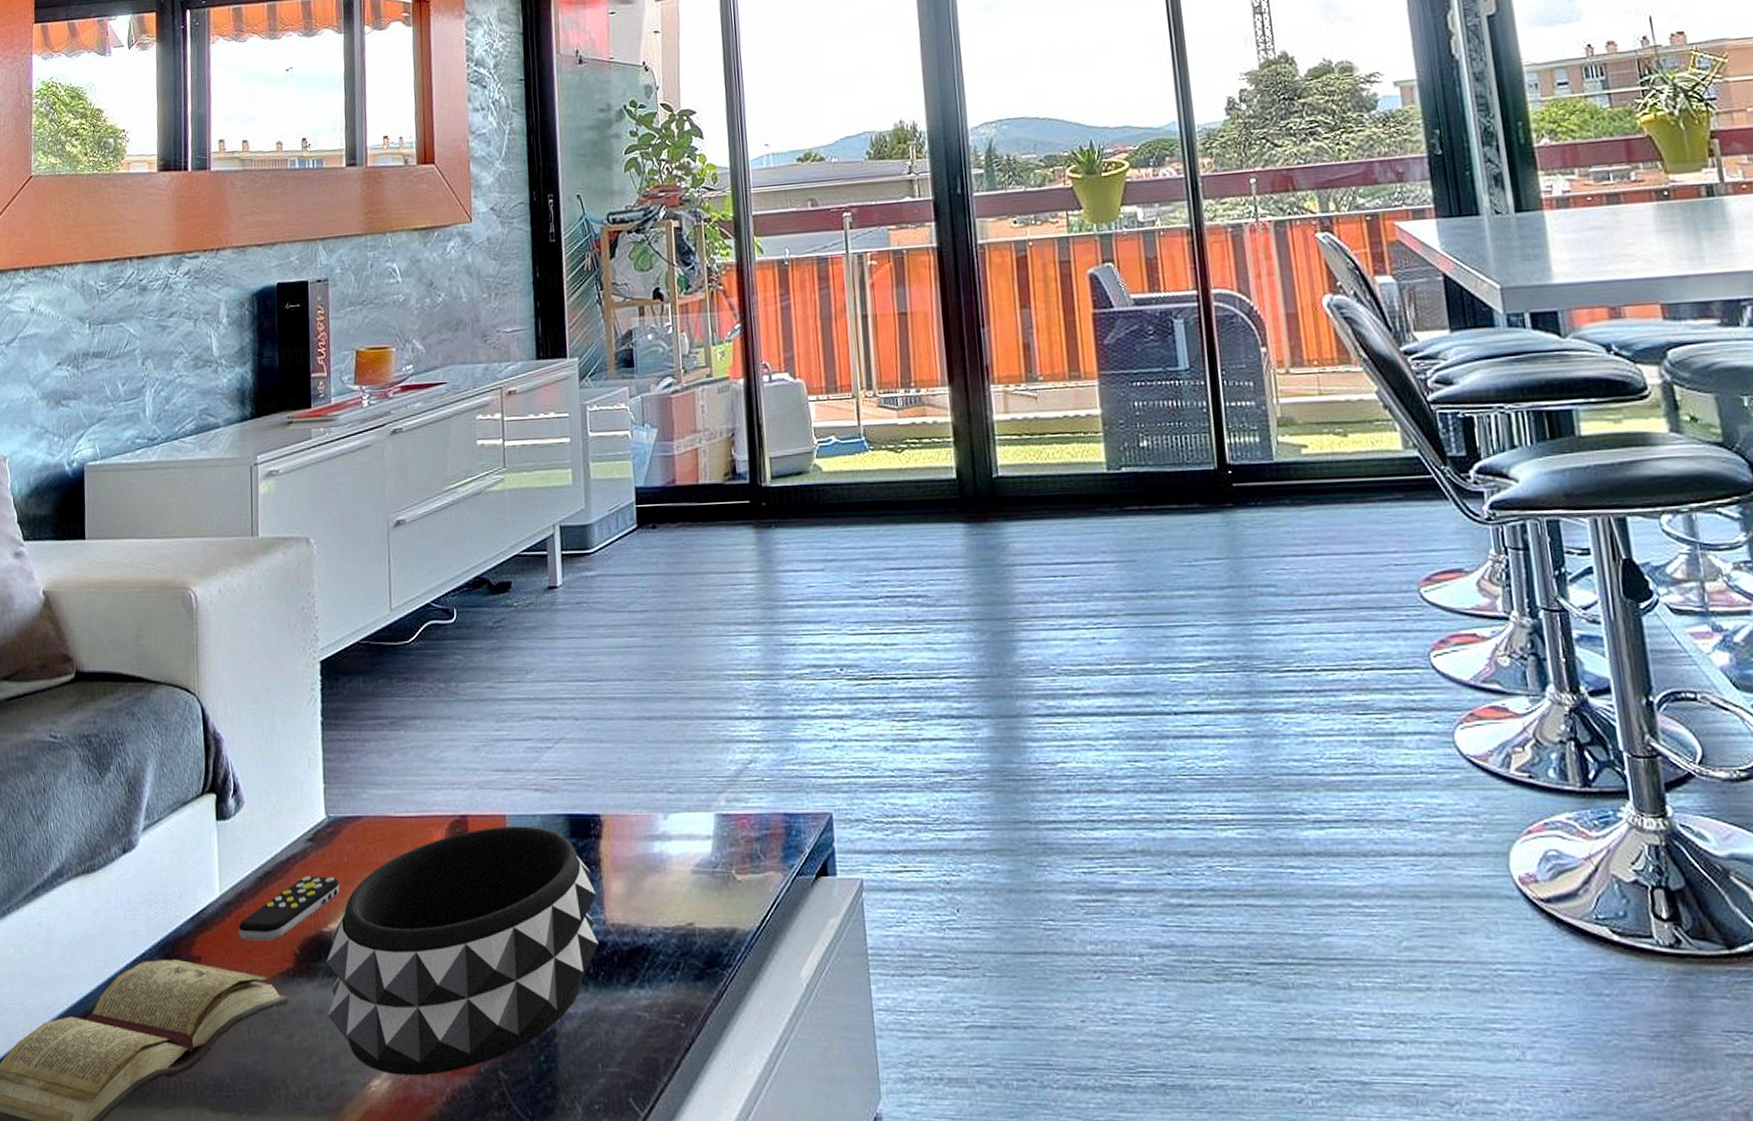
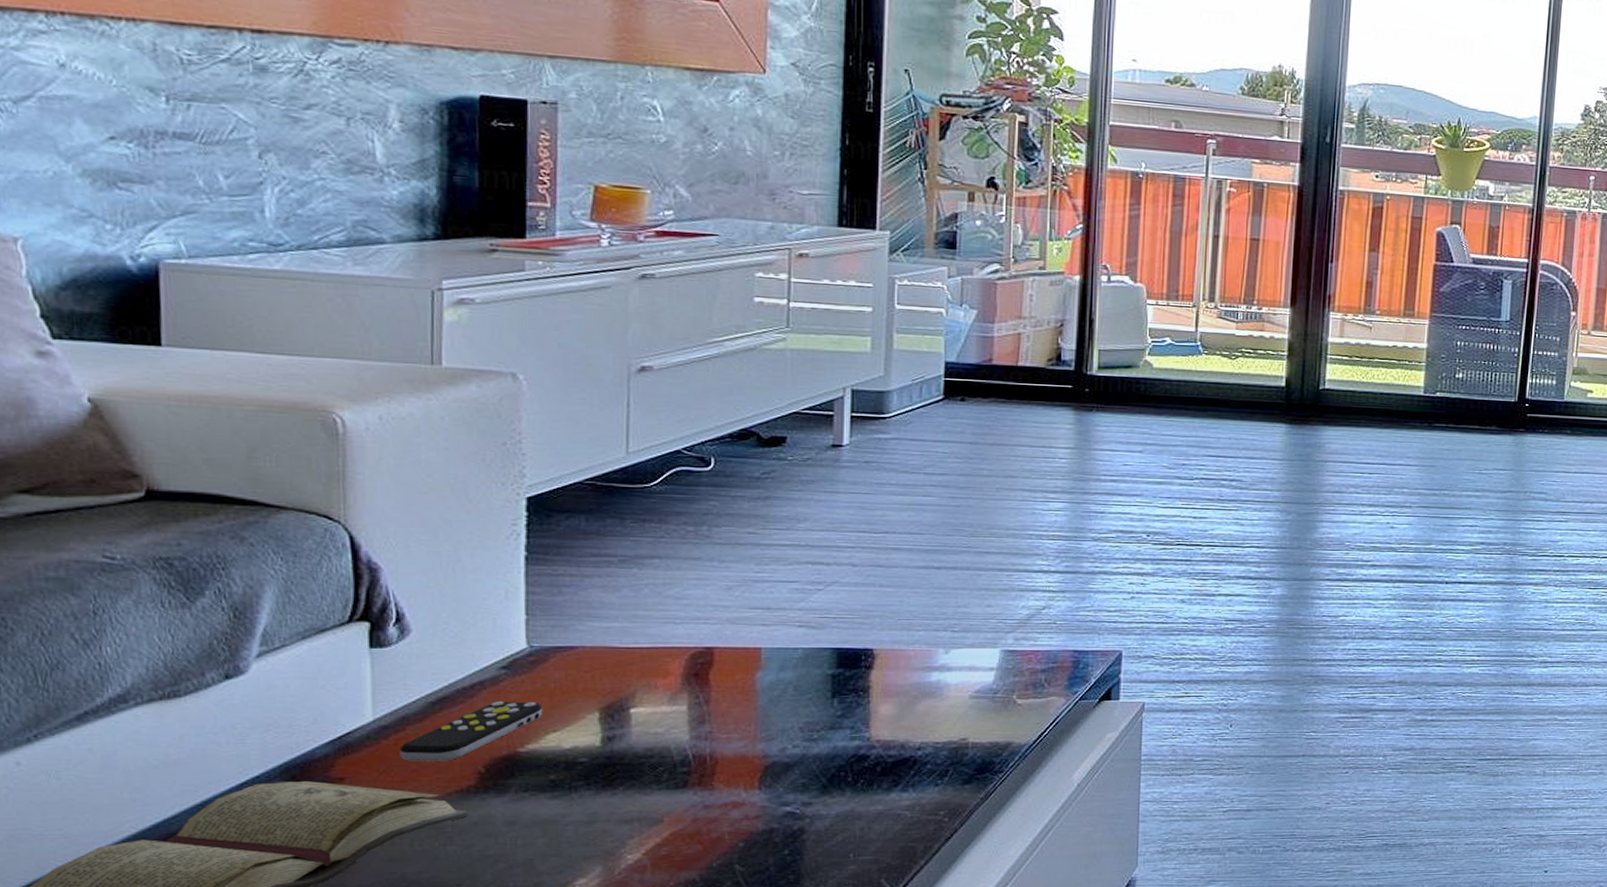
decorative bowl: present [327,826,599,1076] -> none [520,657,862,874]

